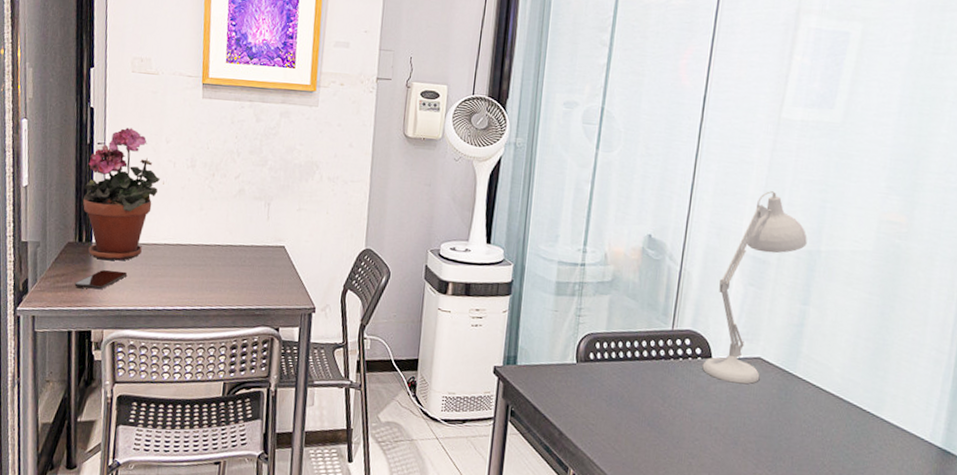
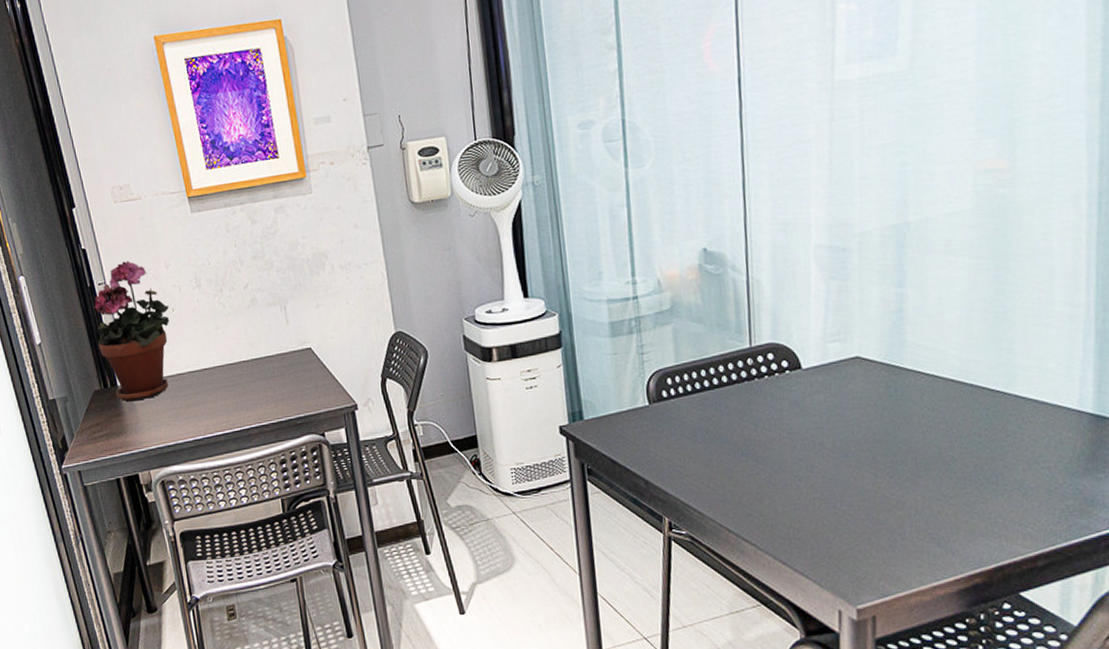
phone: present [74,270,128,290] -> none [111,408,160,434]
desk lamp: present [702,191,807,385] -> none [792,167,891,391]

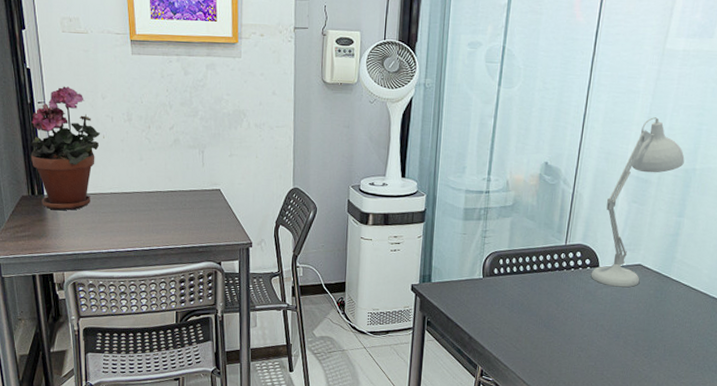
desk lamp: none [792,167,891,391] -> present [591,117,685,288]

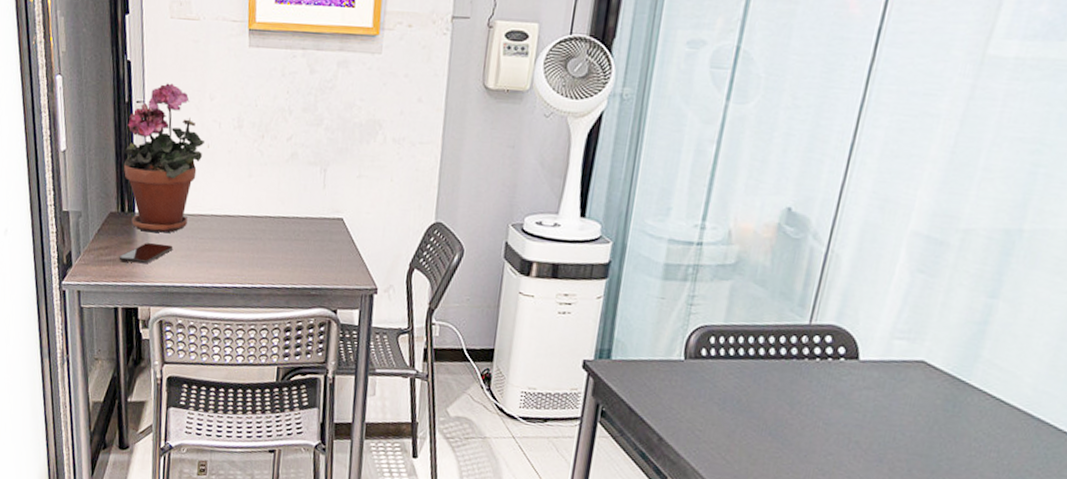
phone: none [33,219,80,237] -> present [119,242,173,264]
desk lamp: present [591,117,685,288] -> none [844,152,1006,393]

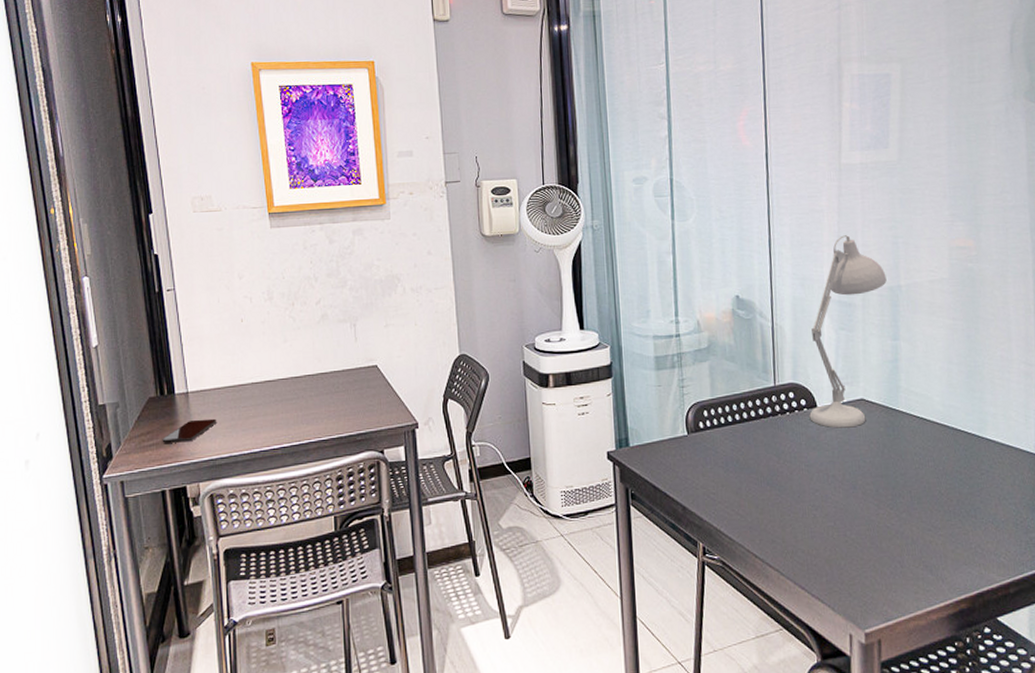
potted plant: present [123,83,204,233] -> none [158,269,238,411]
desk lamp: none [844,152,1006,393] -> present [809,235,887,428]

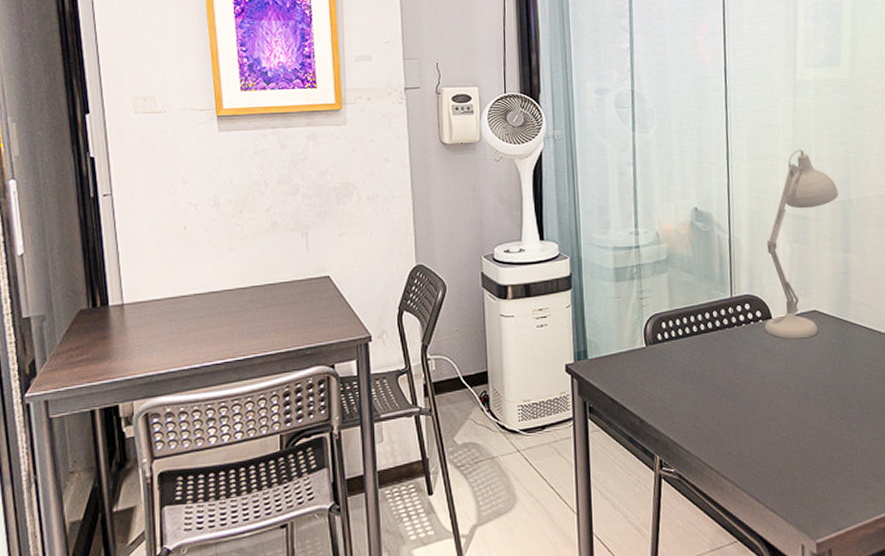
phone: present [162,418,217,443] -> none [93,332,155,359]

